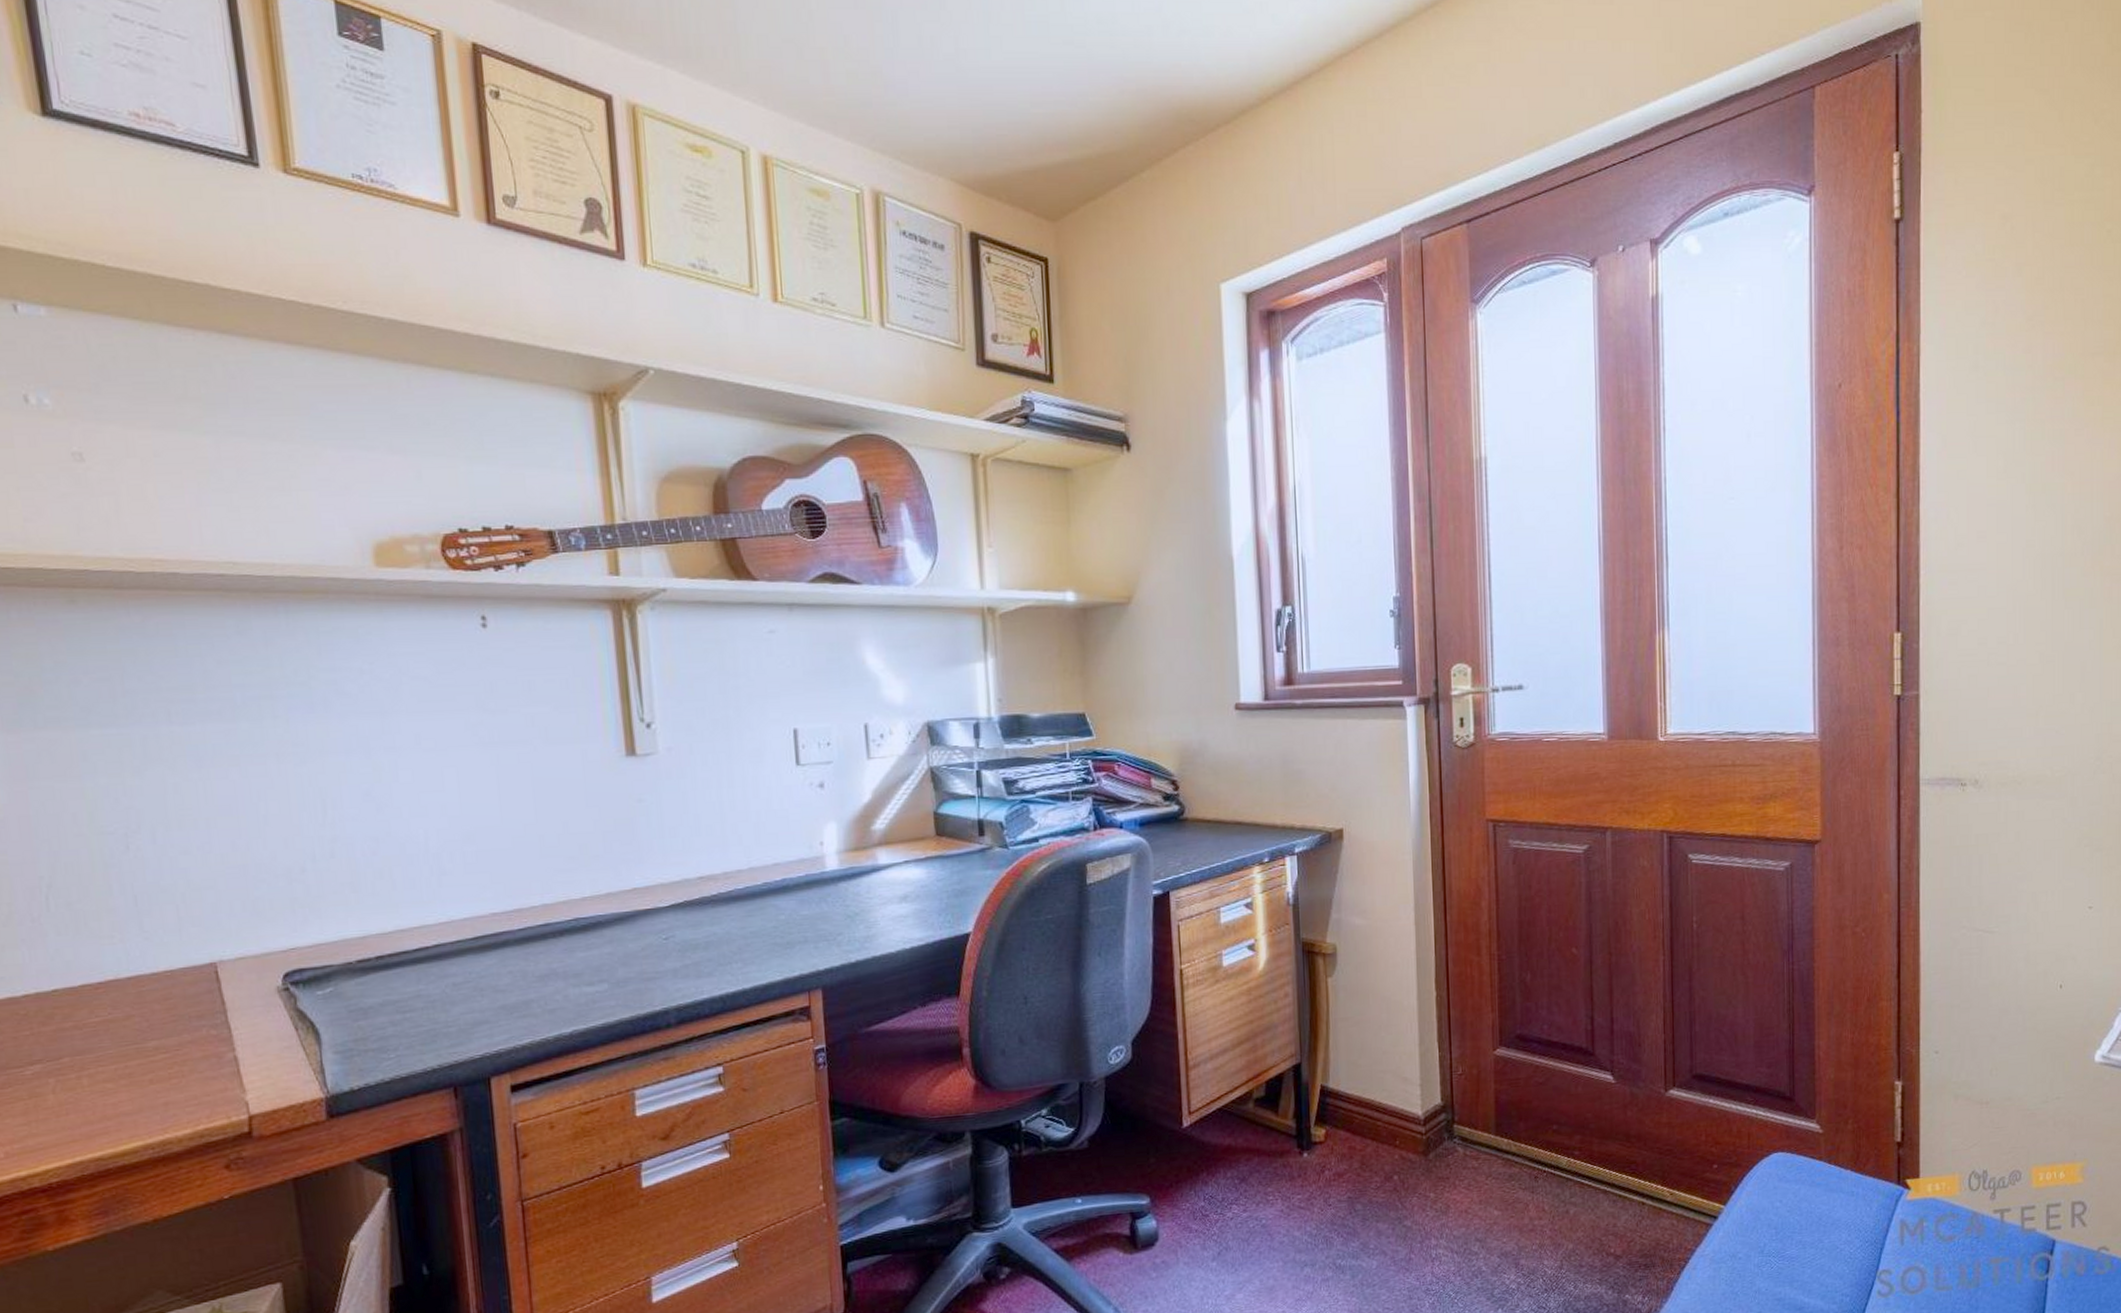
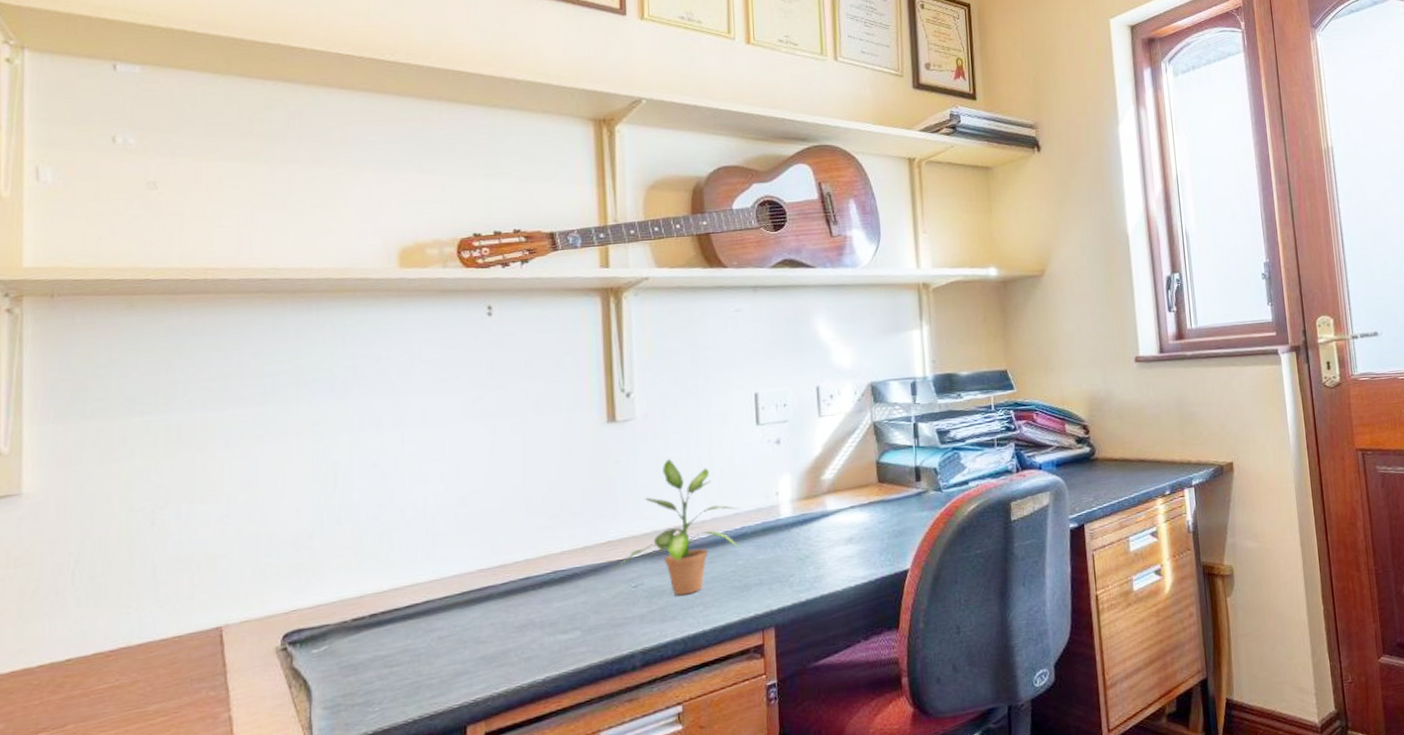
potted plant: none [639,799,782,951] -> present [611,458,741,596]

